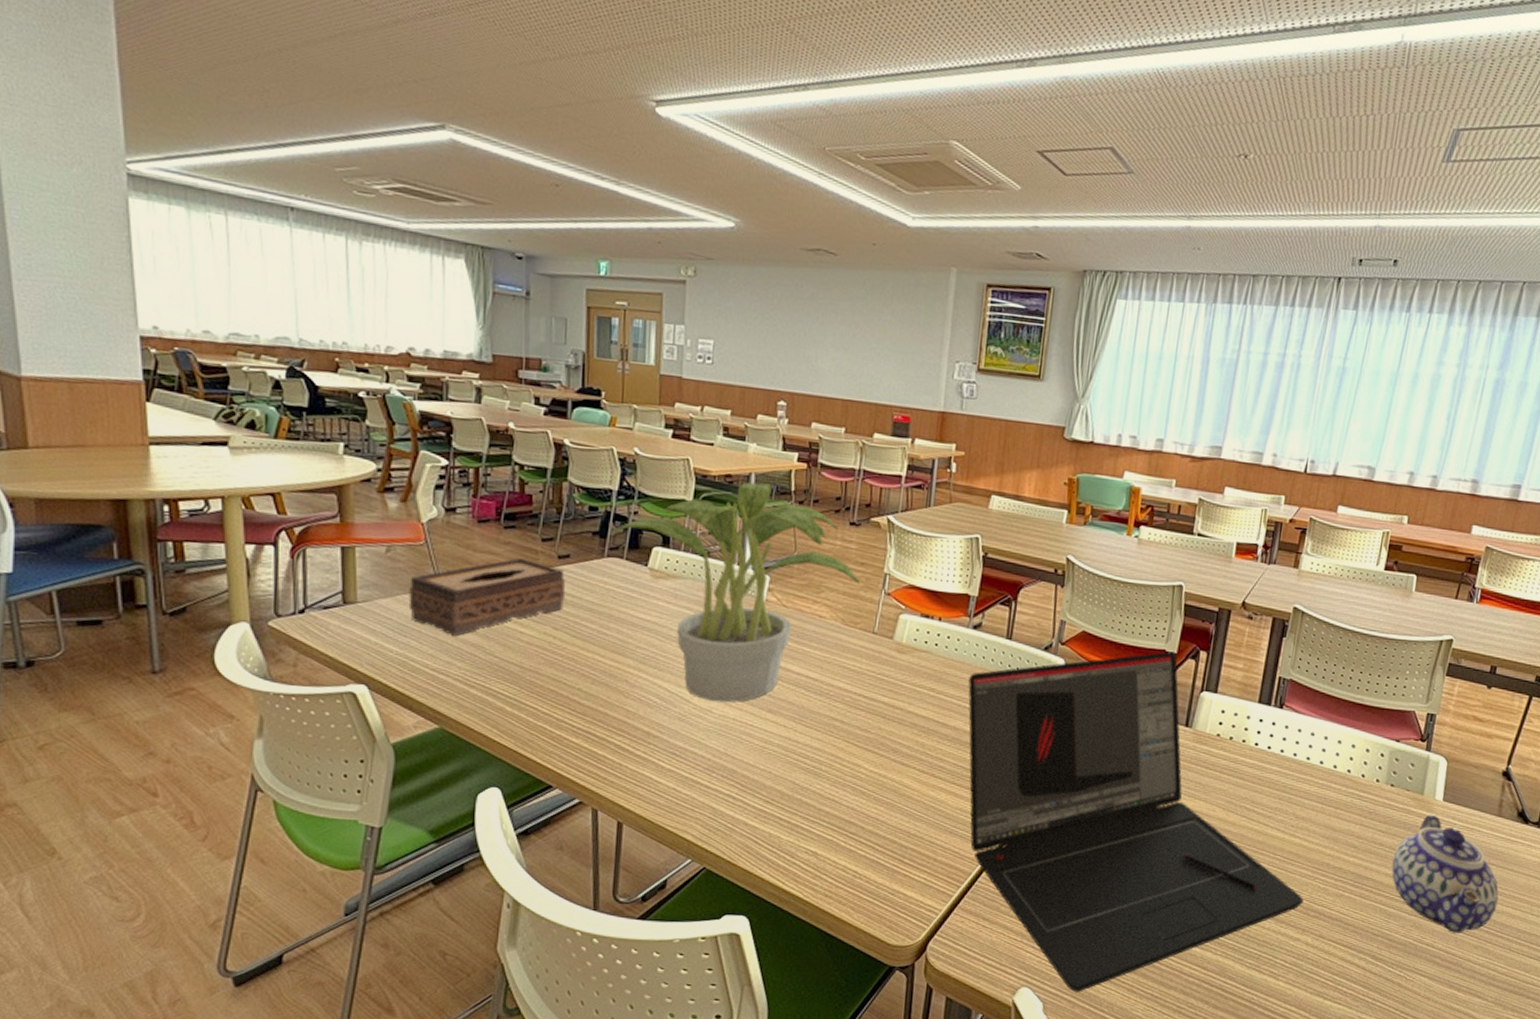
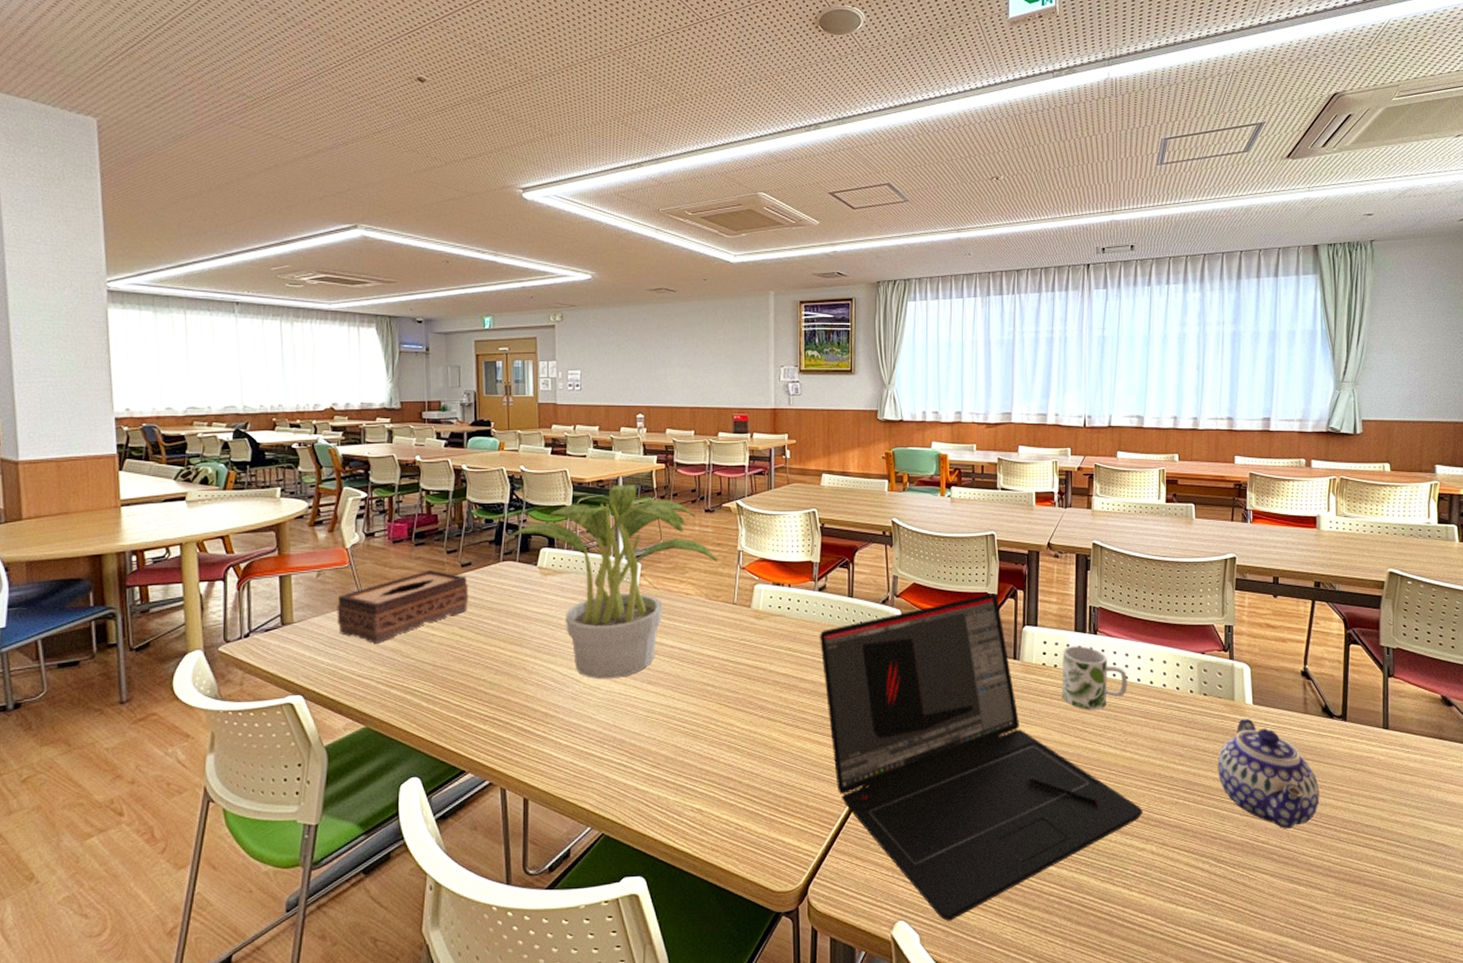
mug: none [1233,718,1310,790] -> present [1061,646,1128,710]

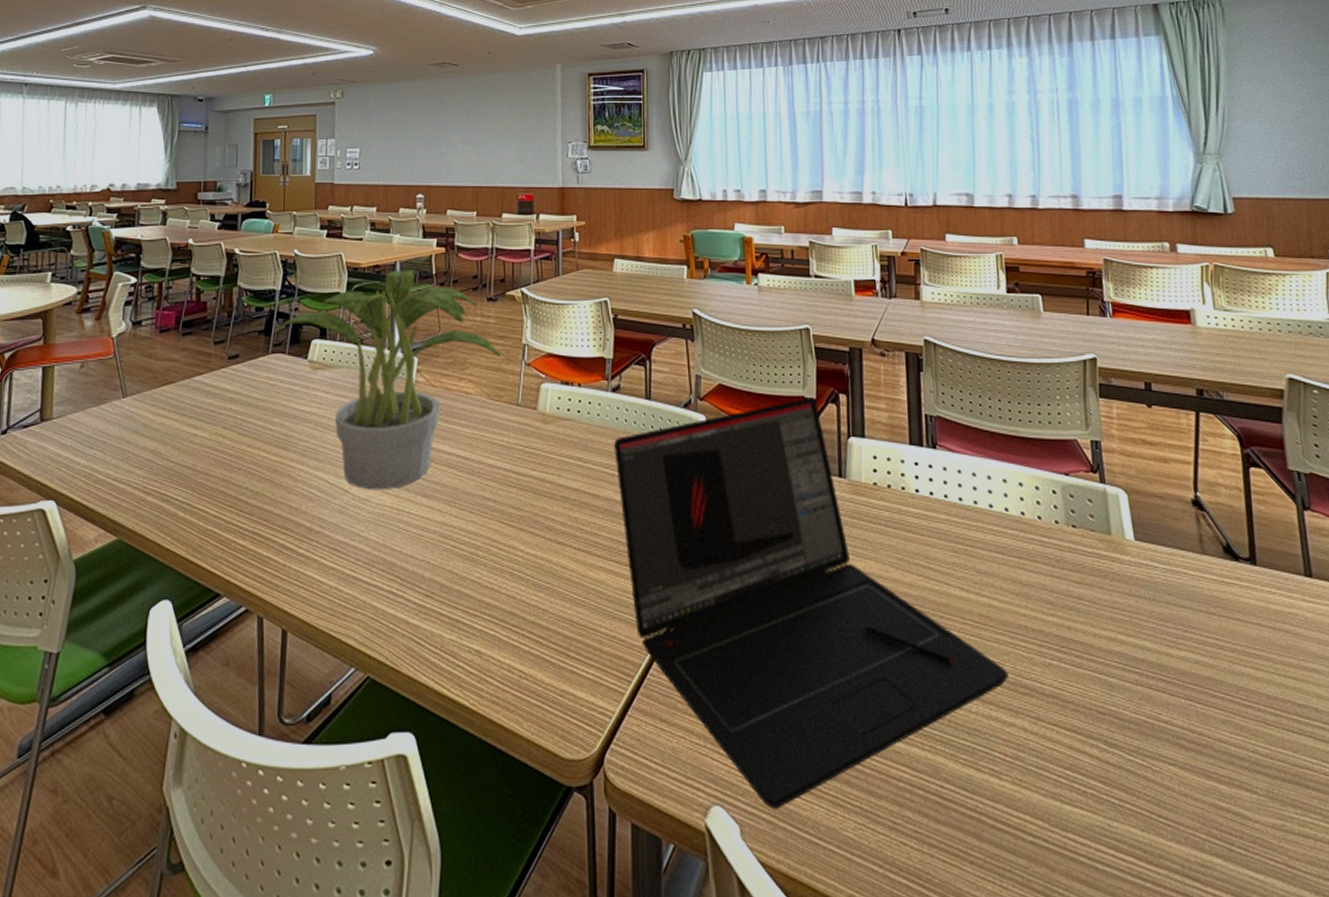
tissue box: present [337,570,469,643] -> none [97,363,235,443]
mug: present [1061,646,1128,710] -> none [896,462,978,542]
teapot: present [1217,718,1320,829] -> none [1096,557,1234,705]

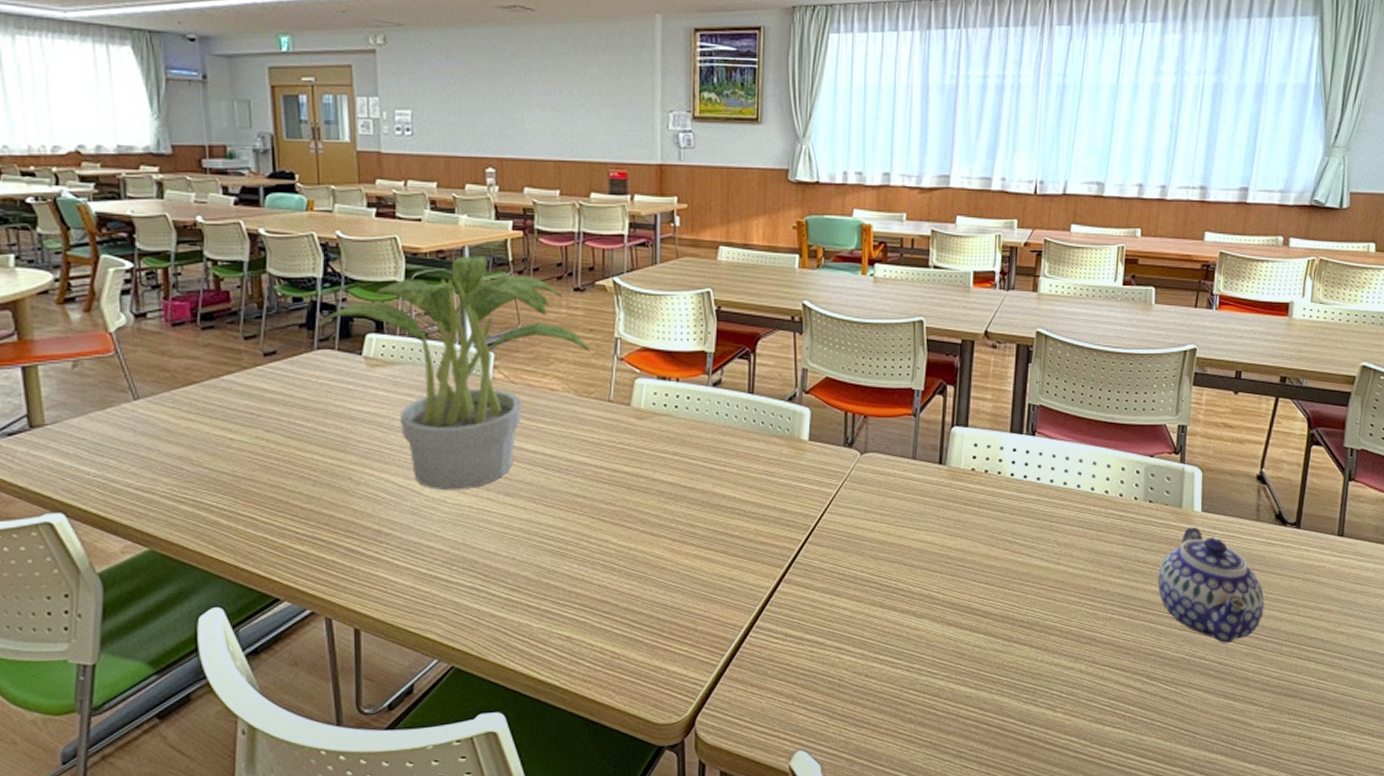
laptop: present [614,398,1009,809] -> none [713,389,1074,750]
teapot: none [1096,557,1234,705] -> present [1157,526,1265,643]

